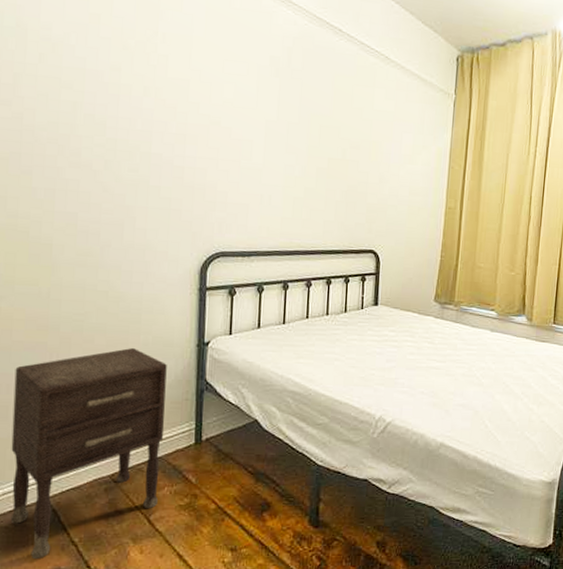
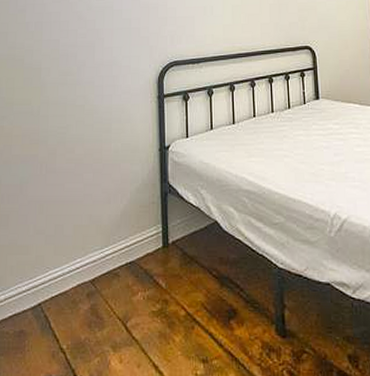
nightstand: present [10,348,167,560] -> none [11,156,136,367]

